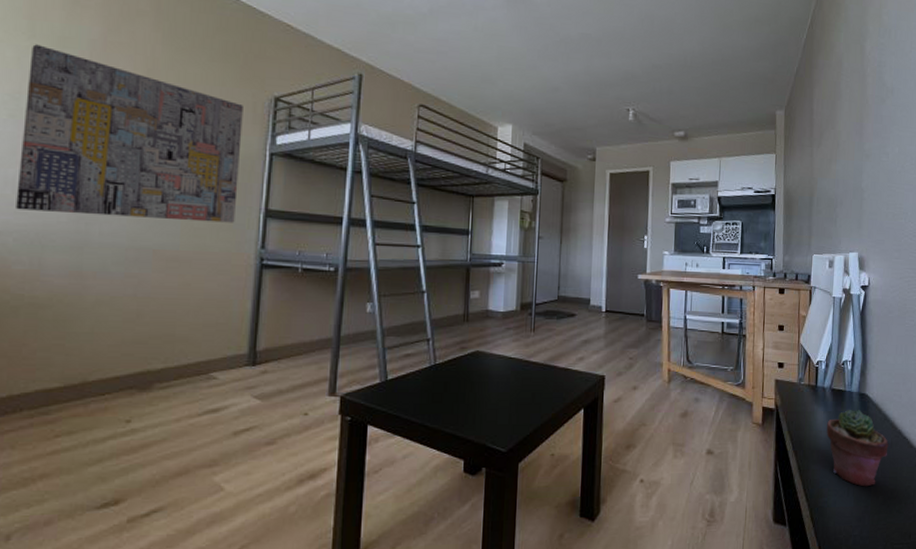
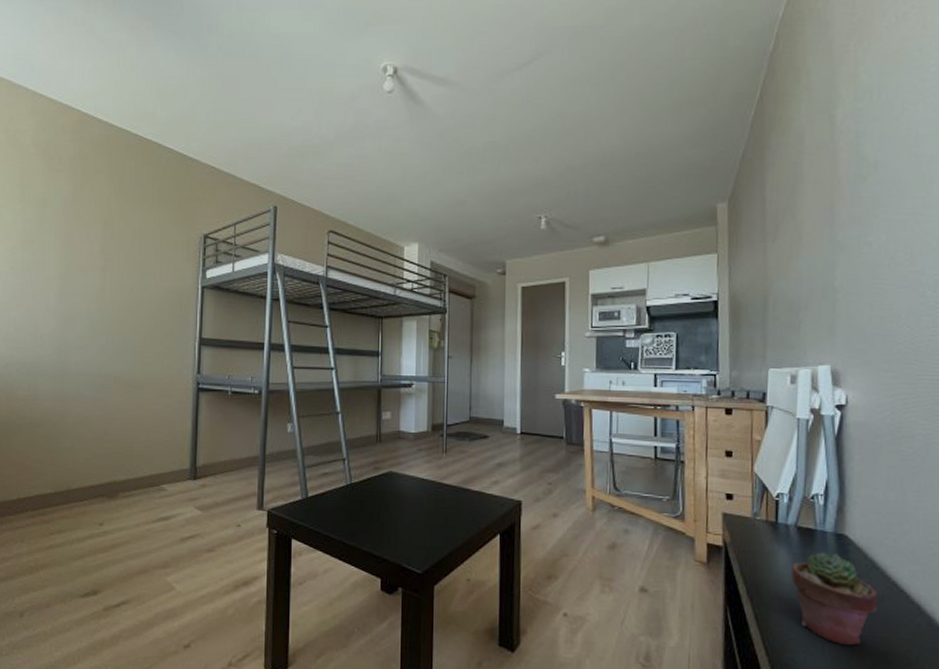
wall art: present [16,44,243,223] -> none [17,207,179,351]

